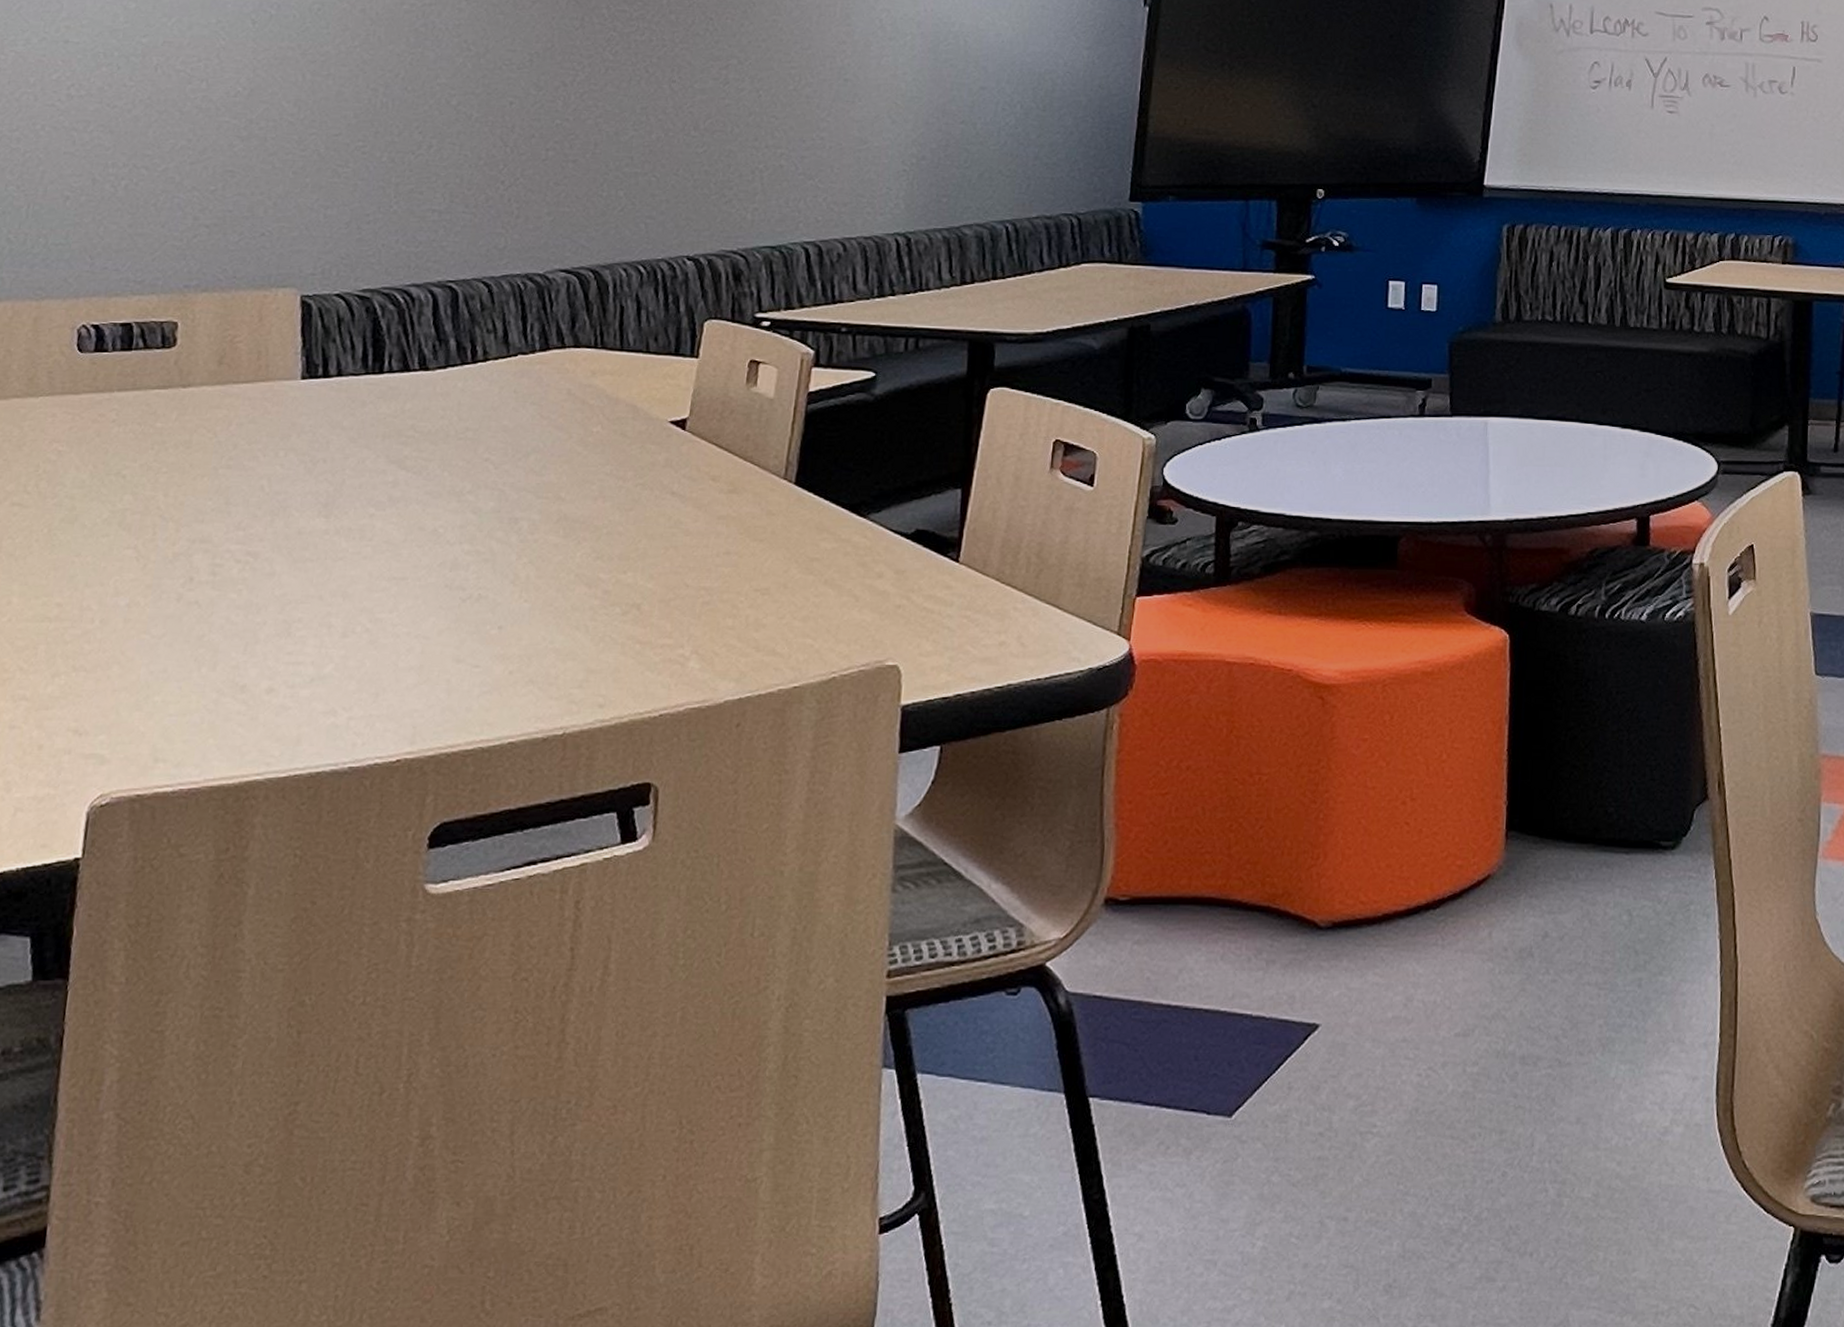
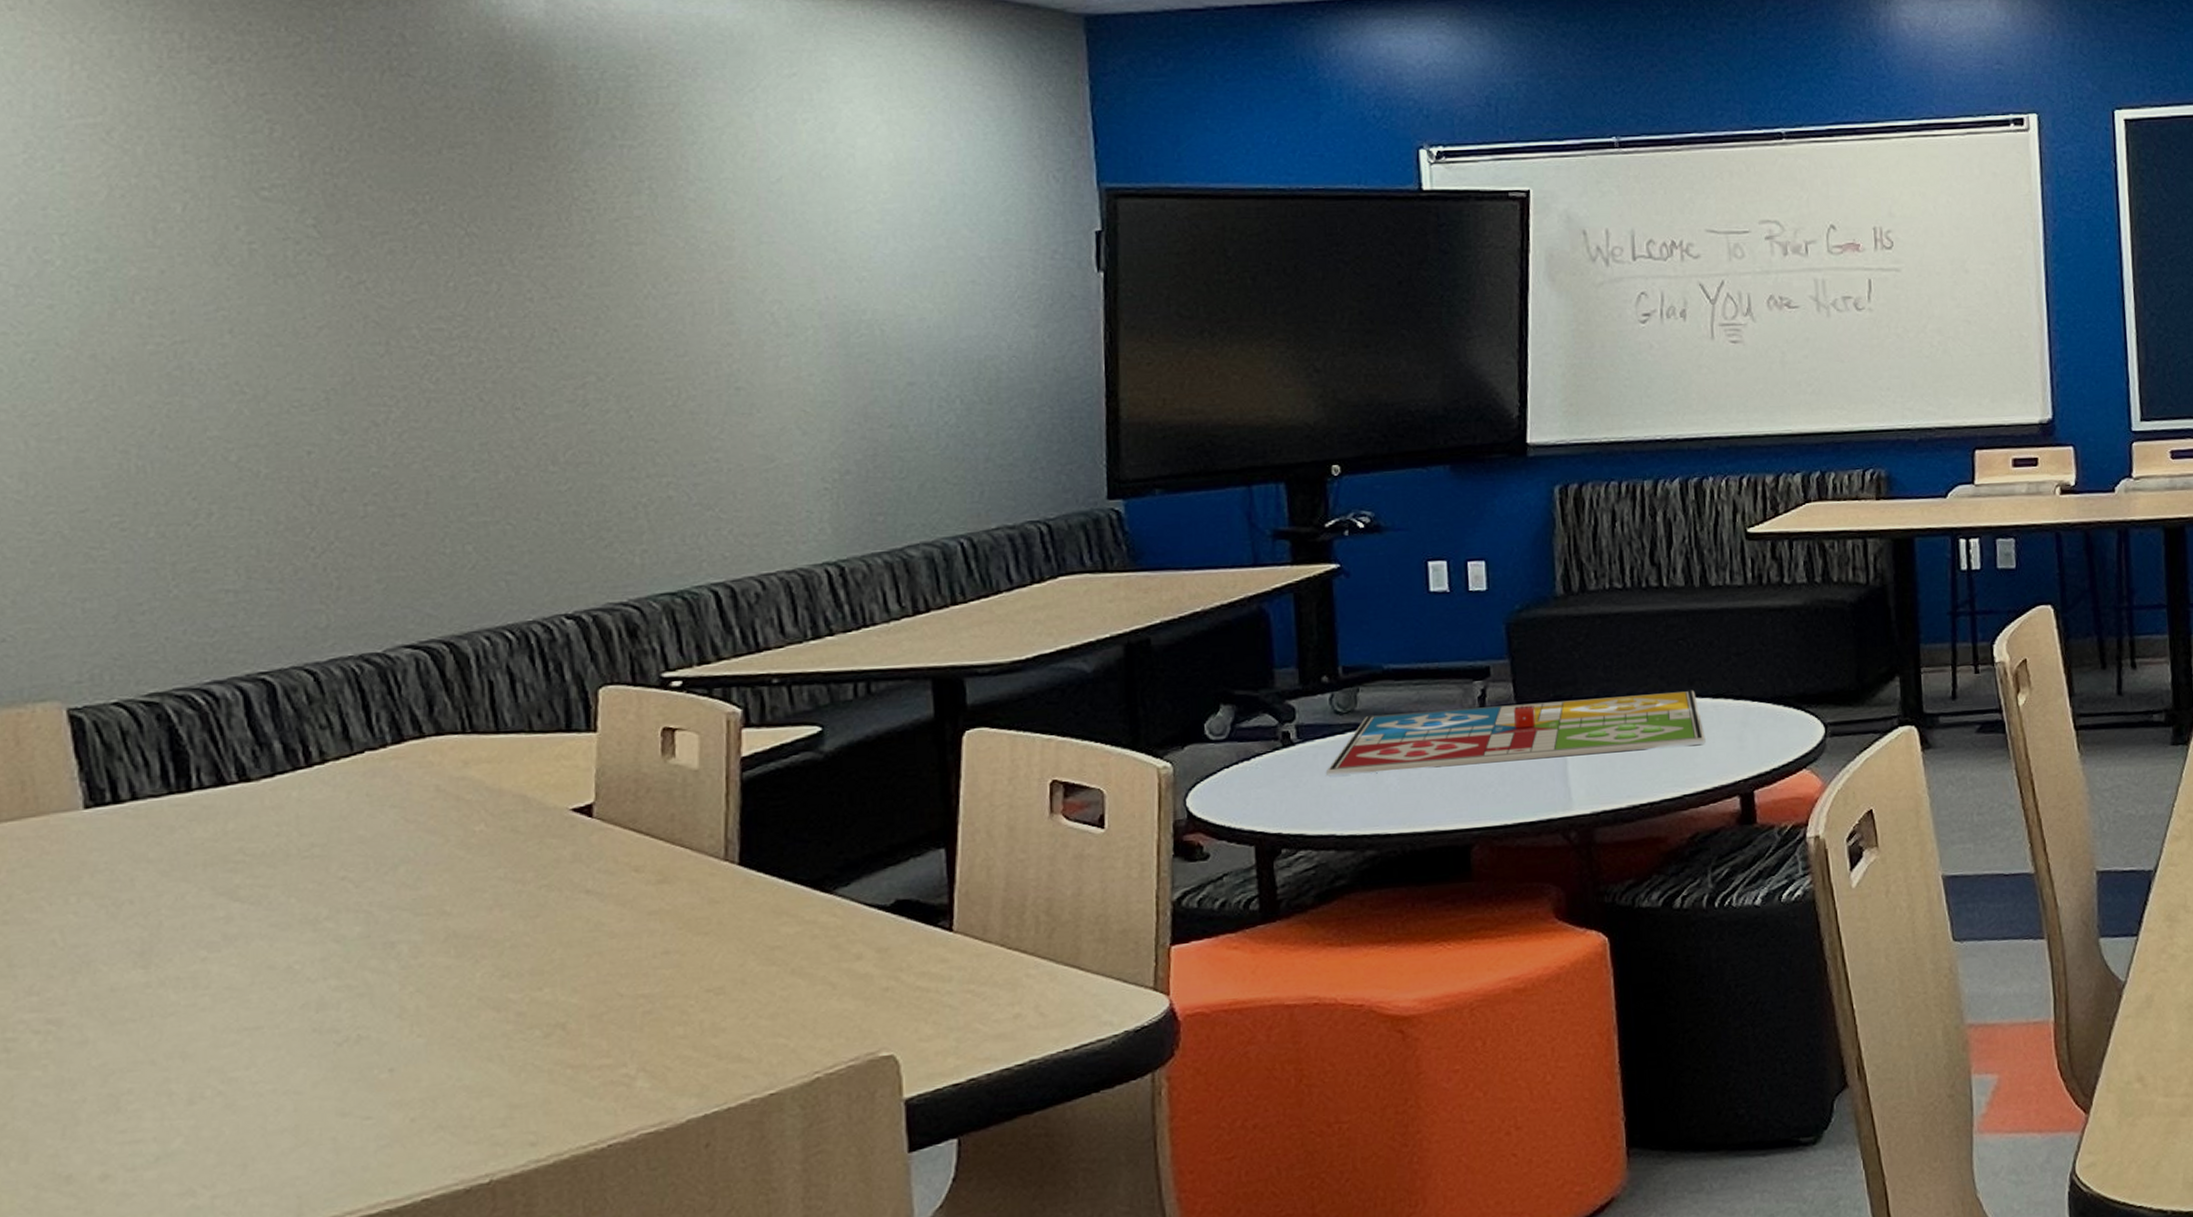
gameboard: none [1282,412,1612,468] -> present [1325,690,1706,777]

